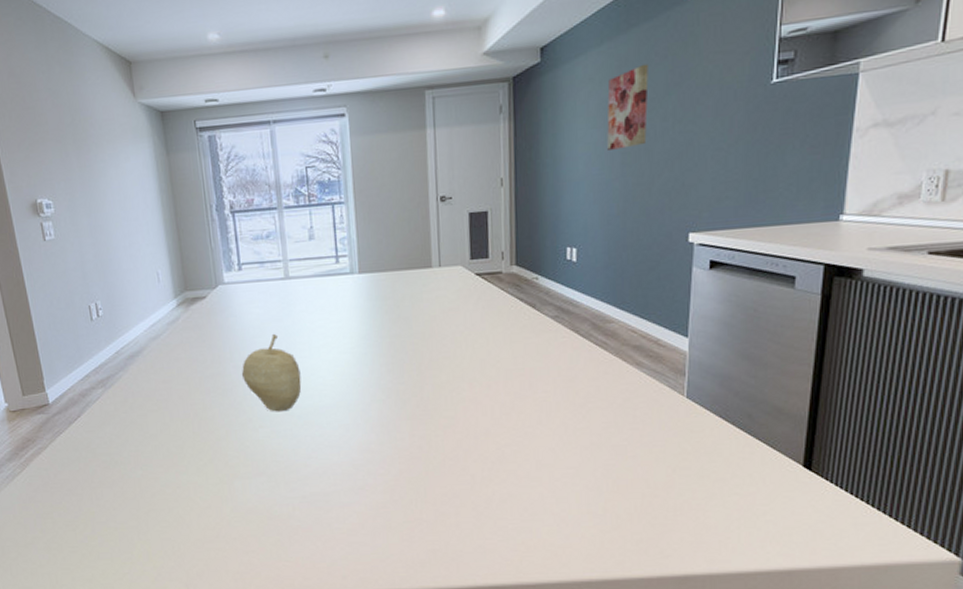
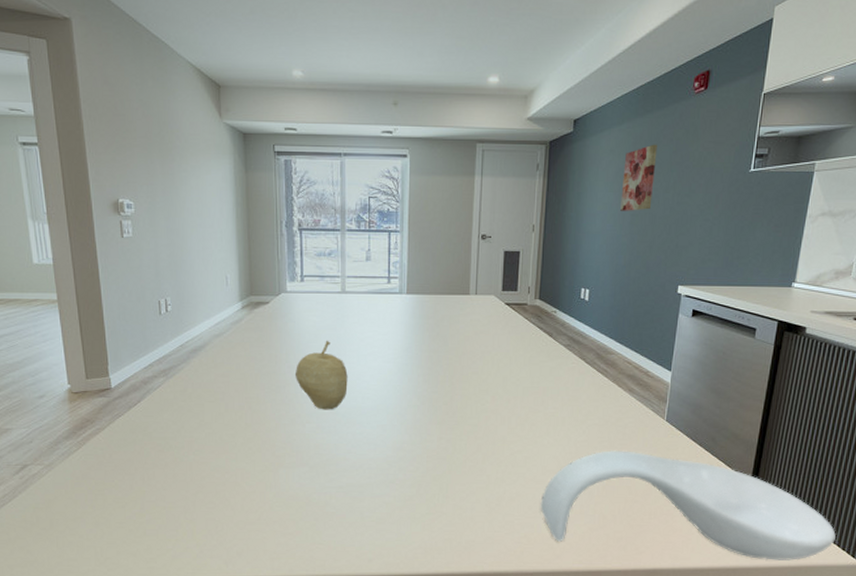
spoon rest: none [537,436,923,559] -> present [540,450,836,561]

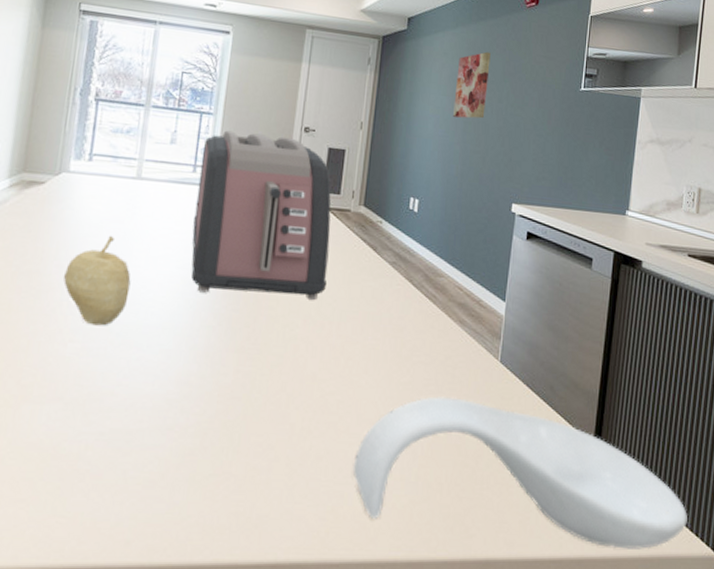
toaster: none [393,245,511,380] -> present [191,130,331,300]

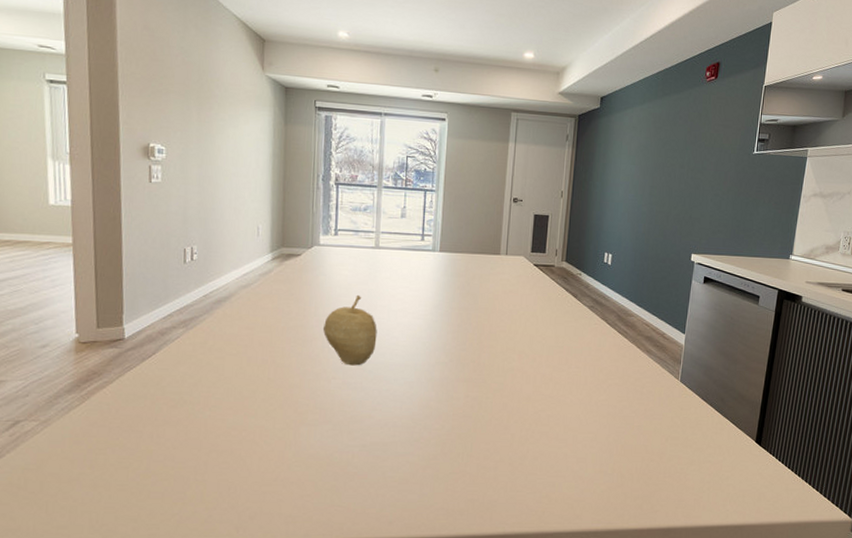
toaster: present [191,130,331,300] -> none [424,204,538,339]
spoon rest: present [352,396,687,550] -> none [561,410,830,517]
wall art: present [453,51,491,119] -> none [641,123,674,183]

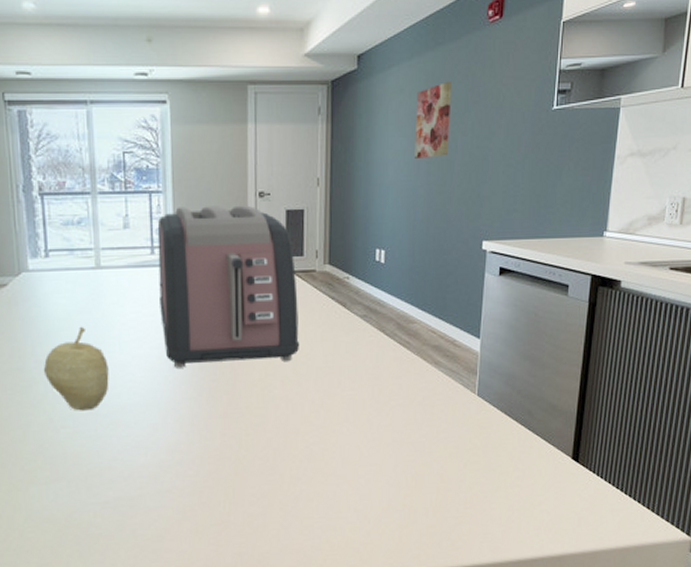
toaster: none [424,204,538,339] -> present [157,205,299,368]
wall art: none [641,123,674,183] -> present [415,81,452,158]

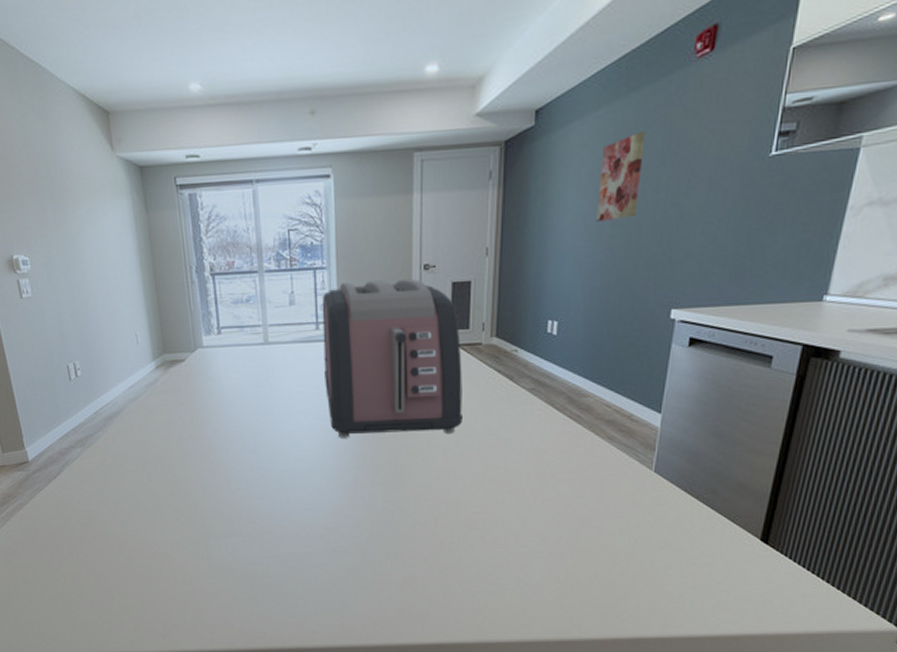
fruit: present [44,326,109,411] -> none [219,398,278,475]

